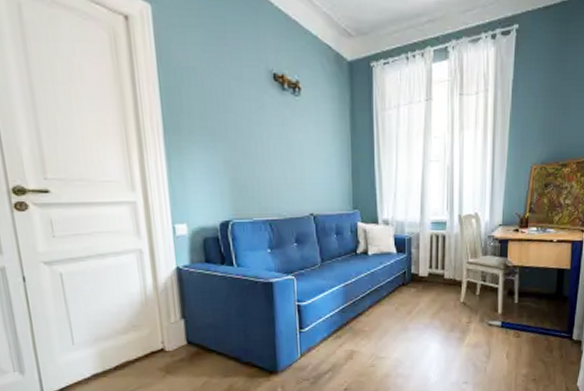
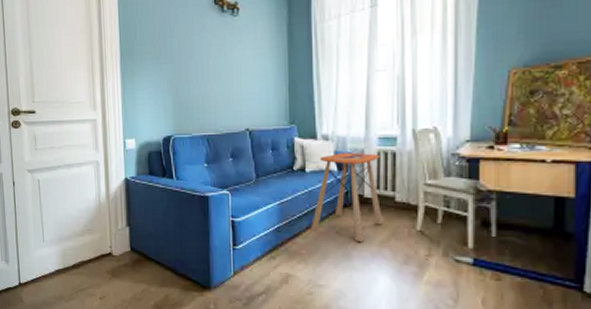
side table: none [373,235,434,316] -> present [311,152,383,243]

